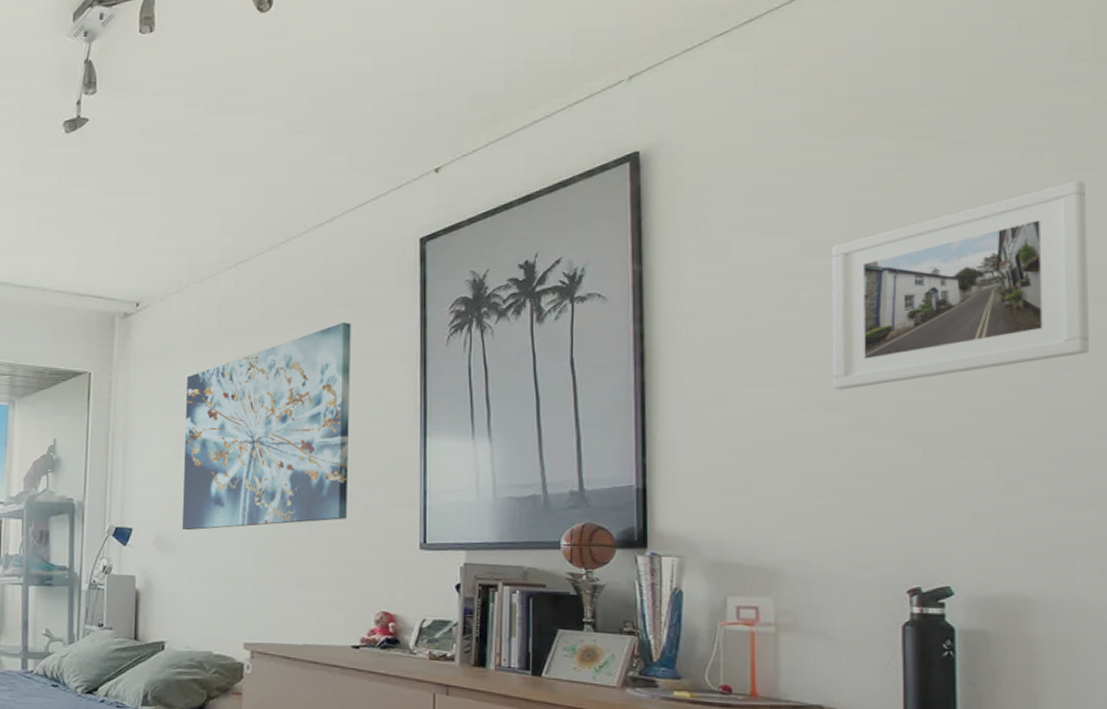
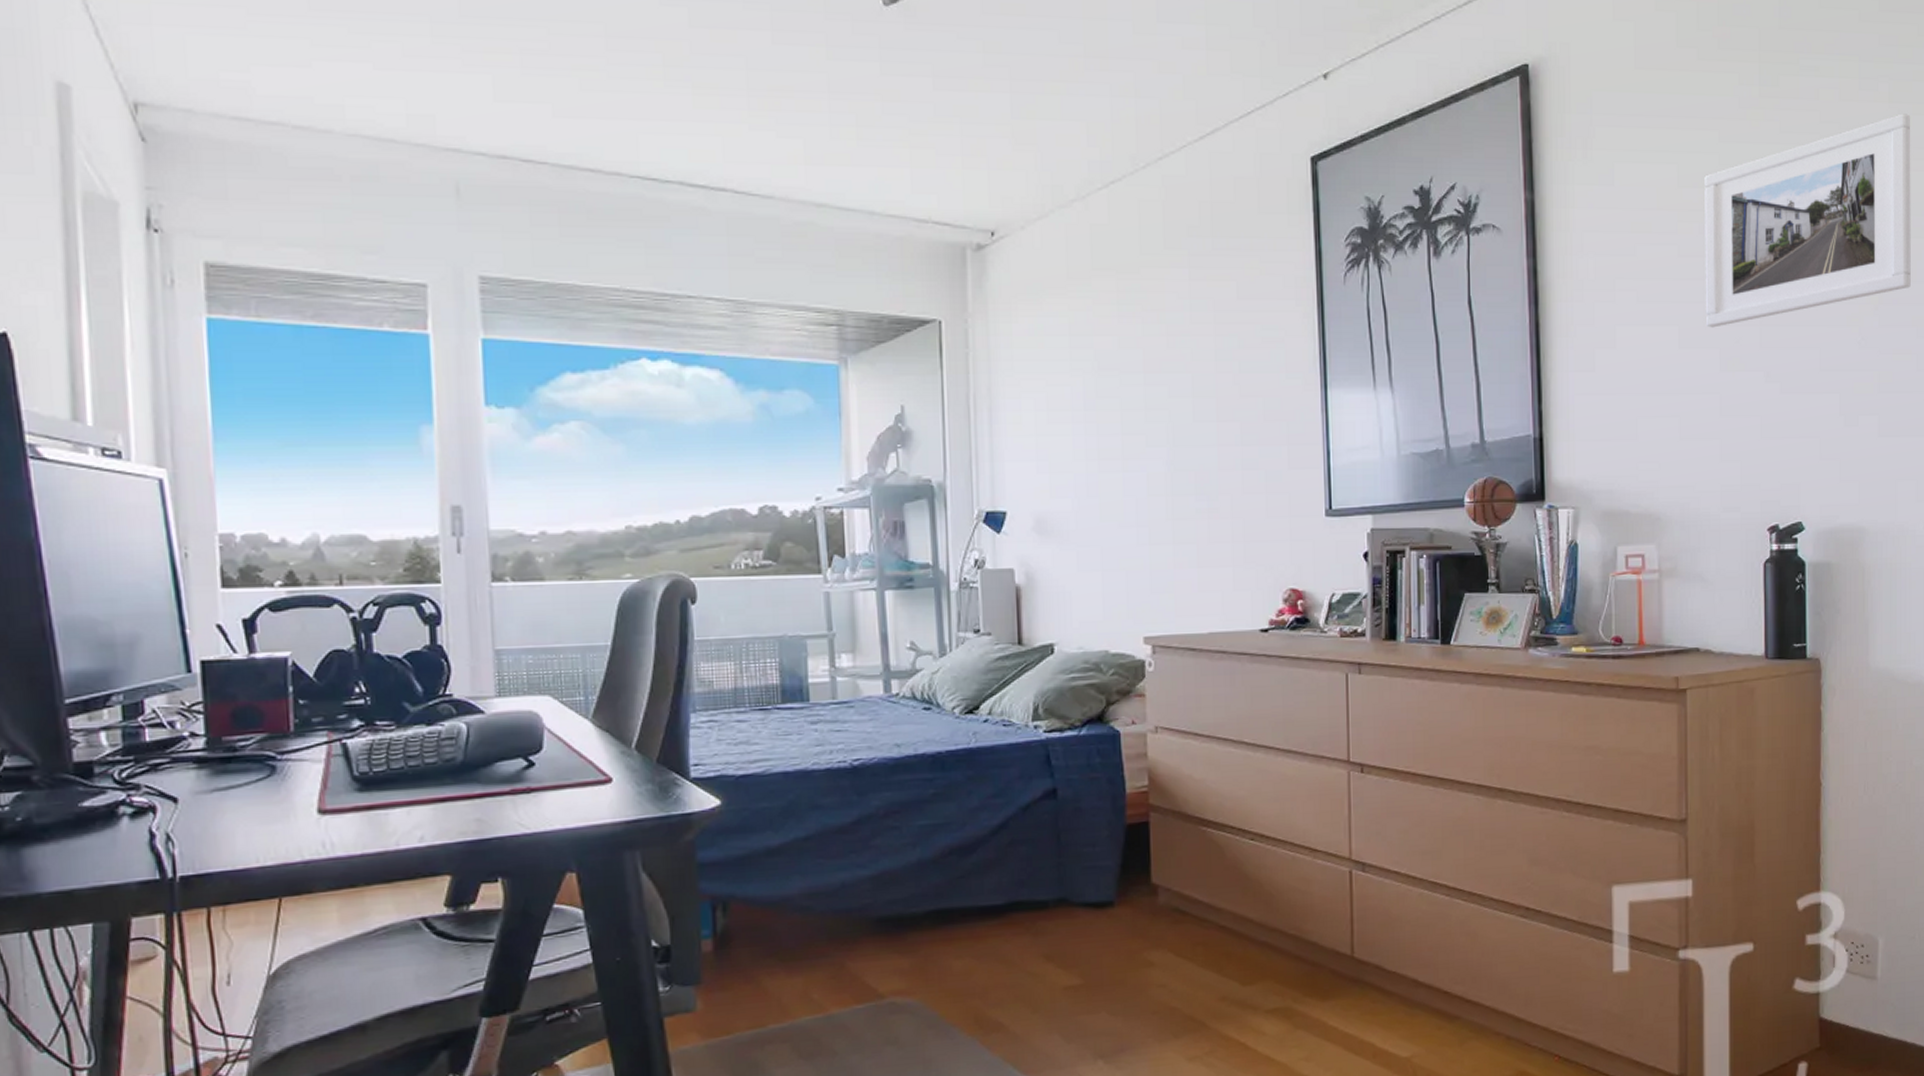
wall art: present [182,323,351,531] -> none [1059,257,1248,511]

